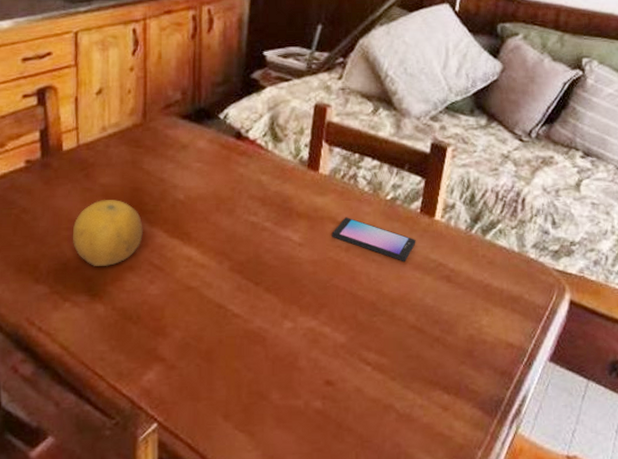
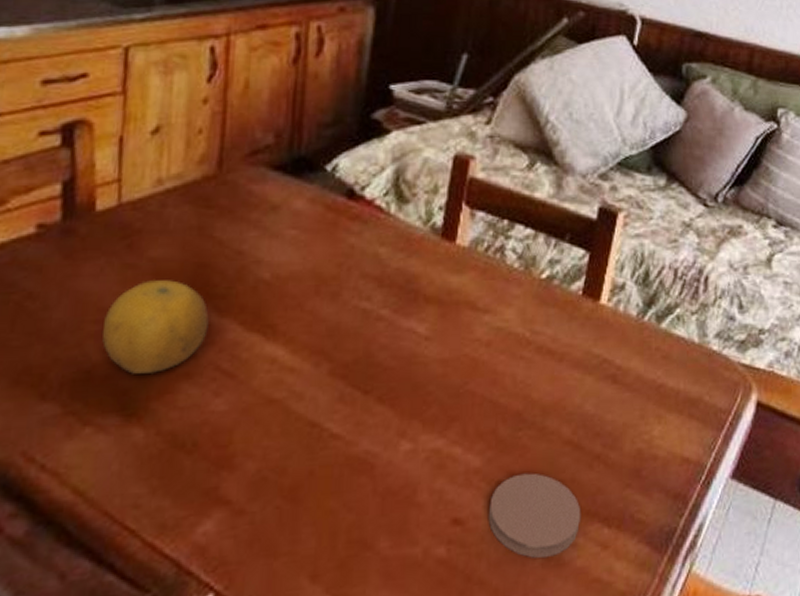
smartphone: present [332,217,416,262] -> none [469,301,576,359]
coaster: none [352,349,426,415] -> present [488,473,581,559]

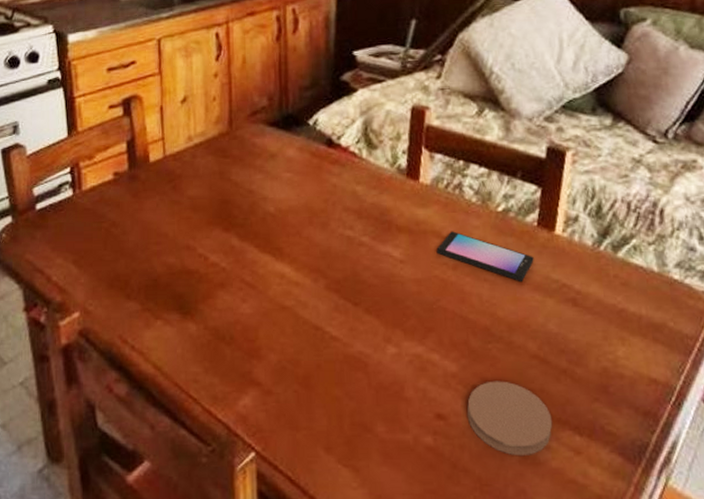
fruit: present [101,280,210,374] -> none [161,213,234,283]
smartphone: none [469,301,576,359] -> present [436,231,534,283]

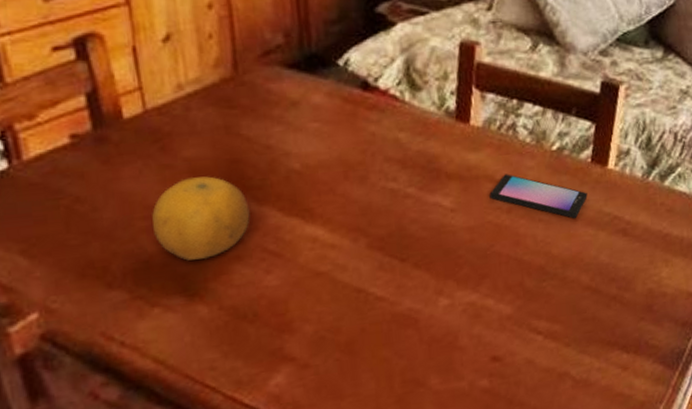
fruit: none [161,213,234,283] -> present [152,176,251,261]
coaster: present [466,381,553,457] -> none [522,315,603,382]

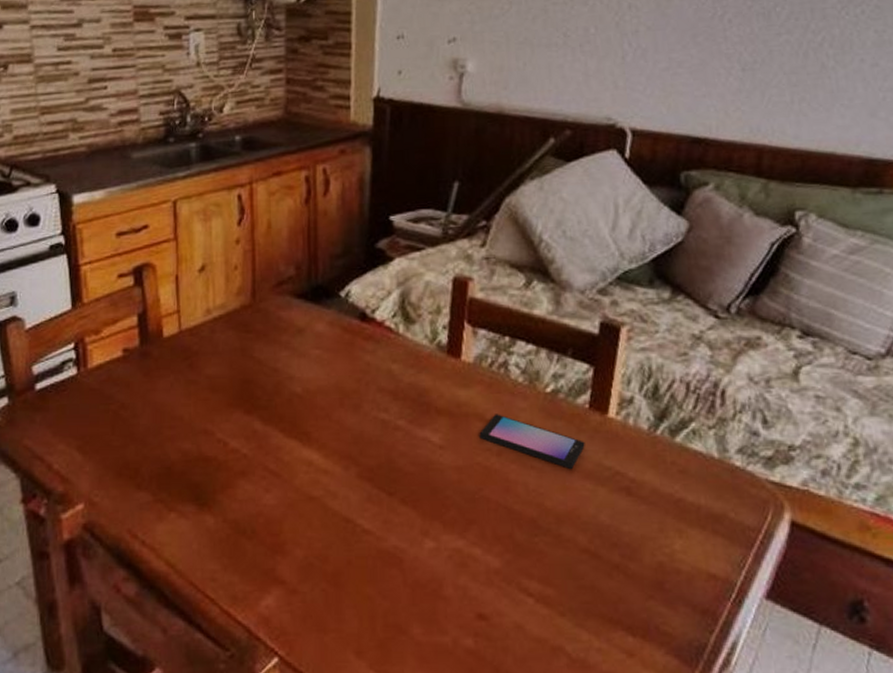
fruit: present [152,176,251,261] -> none [176,393,257,471]

